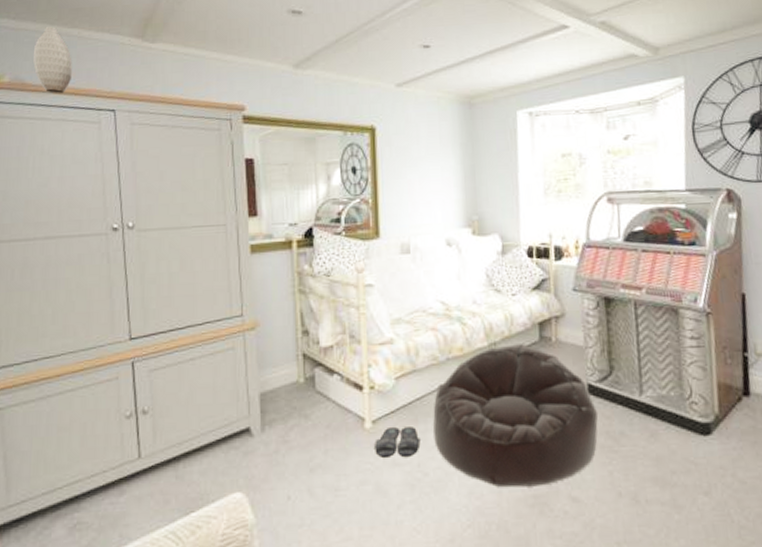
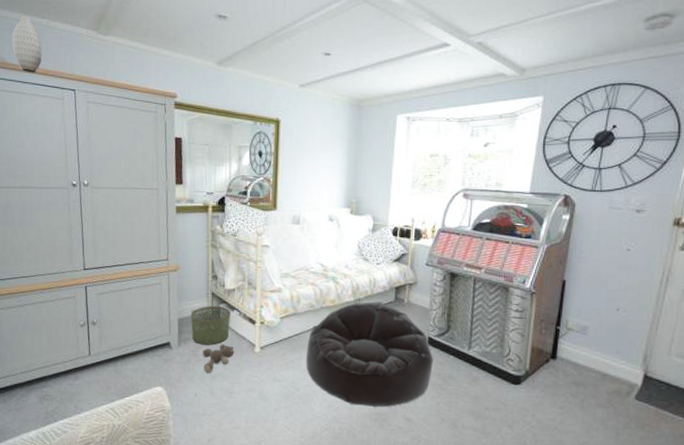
basket: none [275,370,331,426] -> present [190,305,232,345]
stuffed bear: none [294,421,338,465] -> present [202,344,235,373]
slippers: present [375,426,421,458] -> none [261,352,296,376]

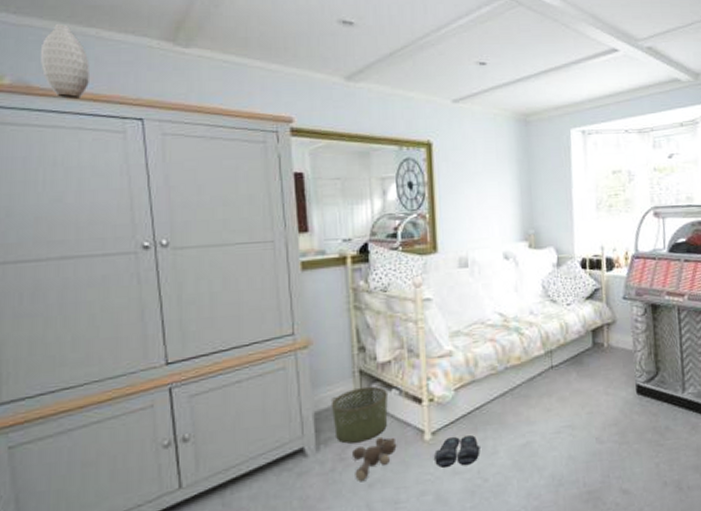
slippers: none [261,352,296,376] -> present [434,435,480,468]
beanbag: present [306,302,434,407] -> none [492,350,646,486]

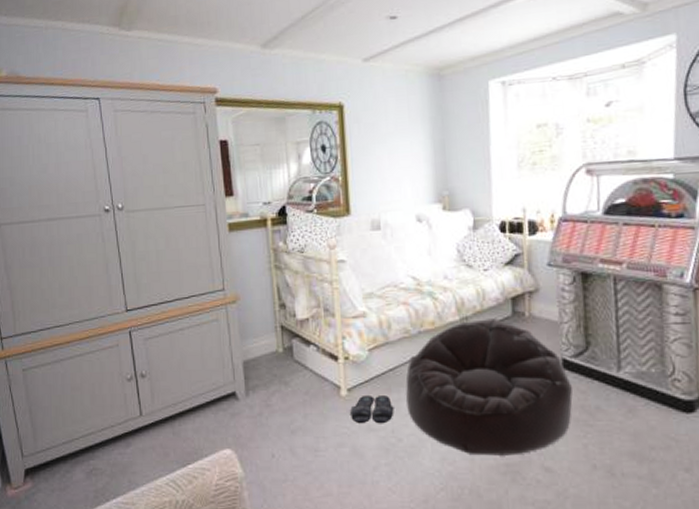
vase: present [39,23,91,99] -> none [24,20,60,85]
basket: present [330,386,389,444] -> none [257,341,307,392]
stuffed bear: present [351,436,397,481] -> none [275,388,316,427]
beanbag: none [492,350,646,486] -> present [405,318,573,456]

